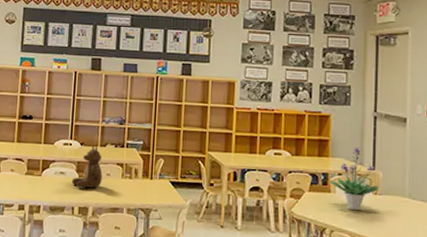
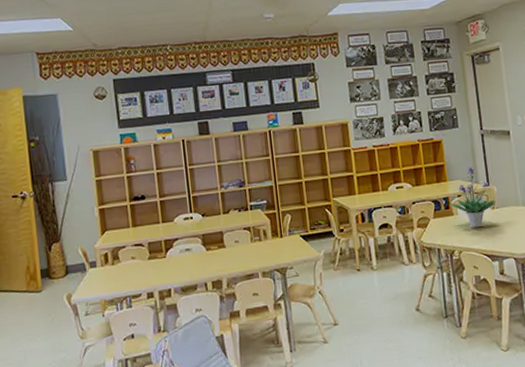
teddy bear: present [71,145,103,188] -> none [199,214,232,262]

